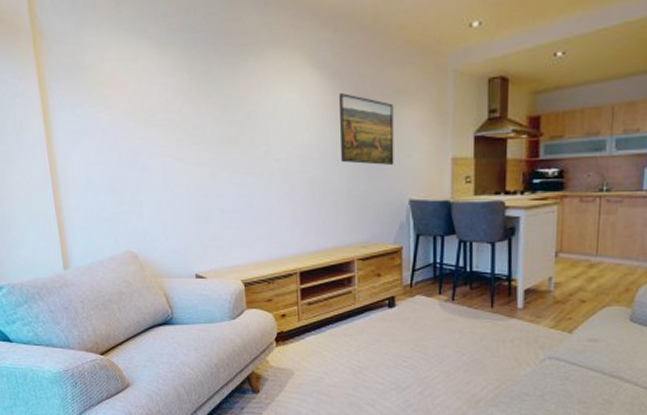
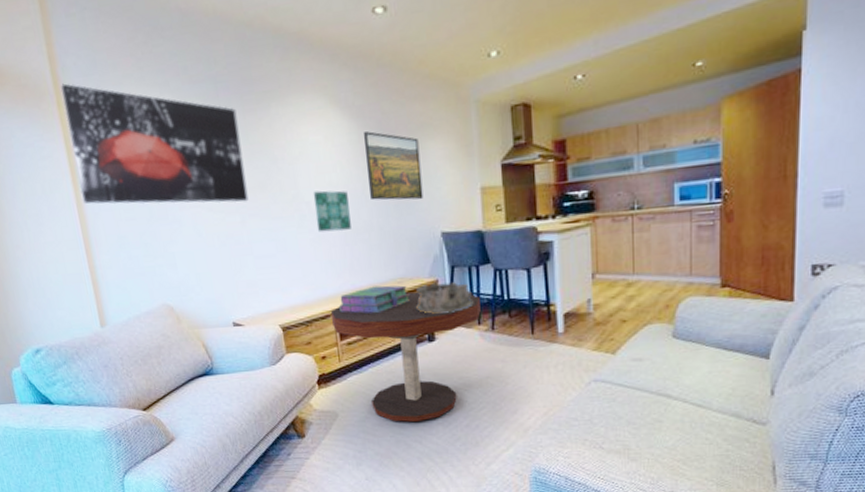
wall art: none [37,21,219,155] -> present [61,83,249,204]
wall art: none [284,149,320,191] -> present [313,190,351,233]
coffee table: none [293,257,442,386] -> present [330,291,481,423]
stack of books: none [303,248,373,276] -> present [339,285,410,314]
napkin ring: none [379,249,436,280] -> present [416,282,474,314]

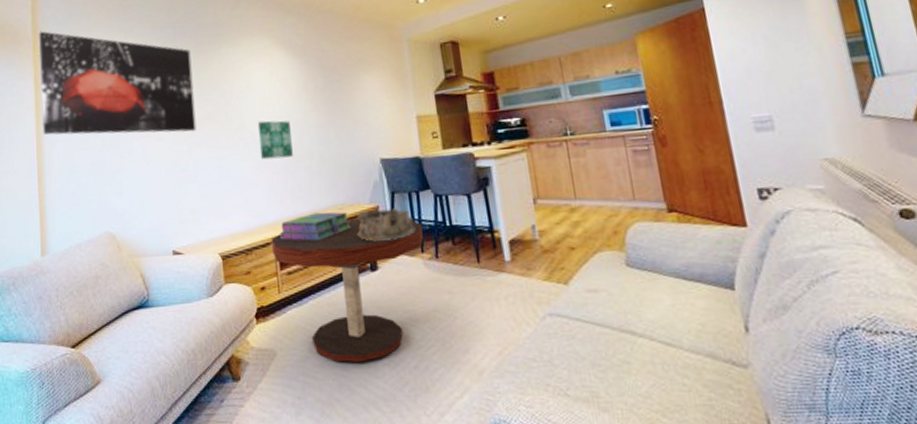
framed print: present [364,131,424,201] -> none [306,67,362,129]

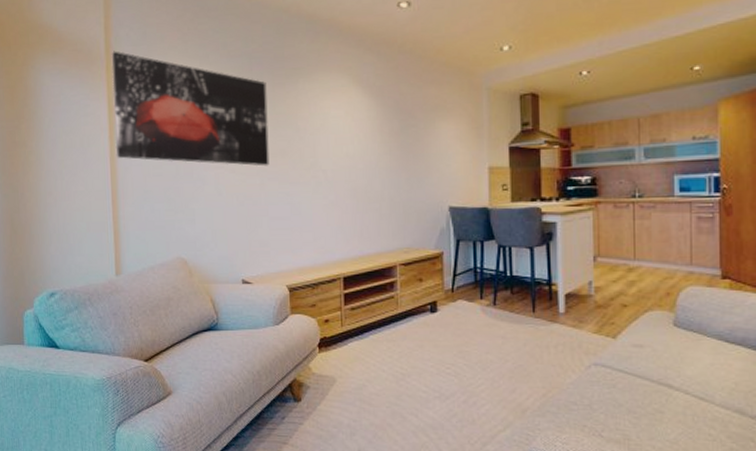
wall art: present [257,120,293,160] -> none [330,160,363,199]
coffee table: present [270,218,423,363] -> none [337,262,483,394]
stack of books: present [280,211,351,241] -> none [346,254,415,281]
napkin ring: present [357,208,416,242] -> none [421,254,477,285]

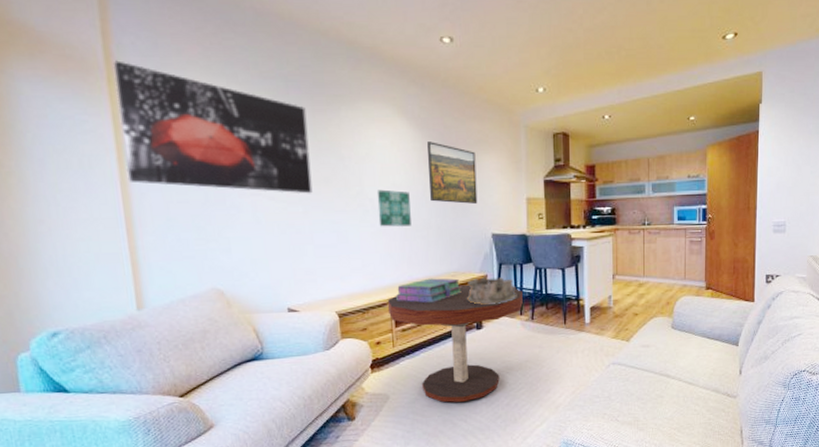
wall art: none [330,160,363,199] -> present [377,189,411,227]
coffee table: none [337,262,483,394] -> present [387,284,523,403]
stack of books: none [346,254,415,281] -> present [396,278,462,303]
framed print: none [382,110,434,175] -> present [427,142,478,205]
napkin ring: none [421,254,477,285] -> present [467,277,517,305]

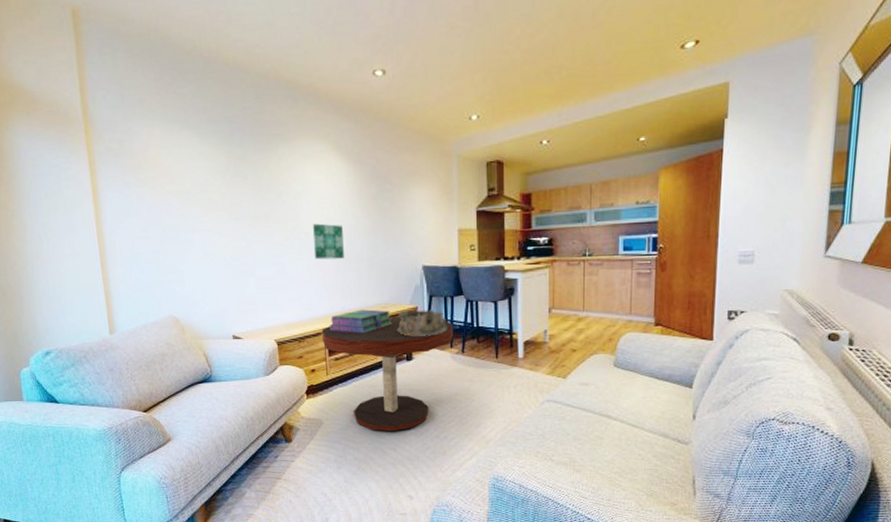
wall art: present [113,60,313,194] -> none [89,113,254,229]
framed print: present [427,142,478,205] -> none [360,175,409,237]

